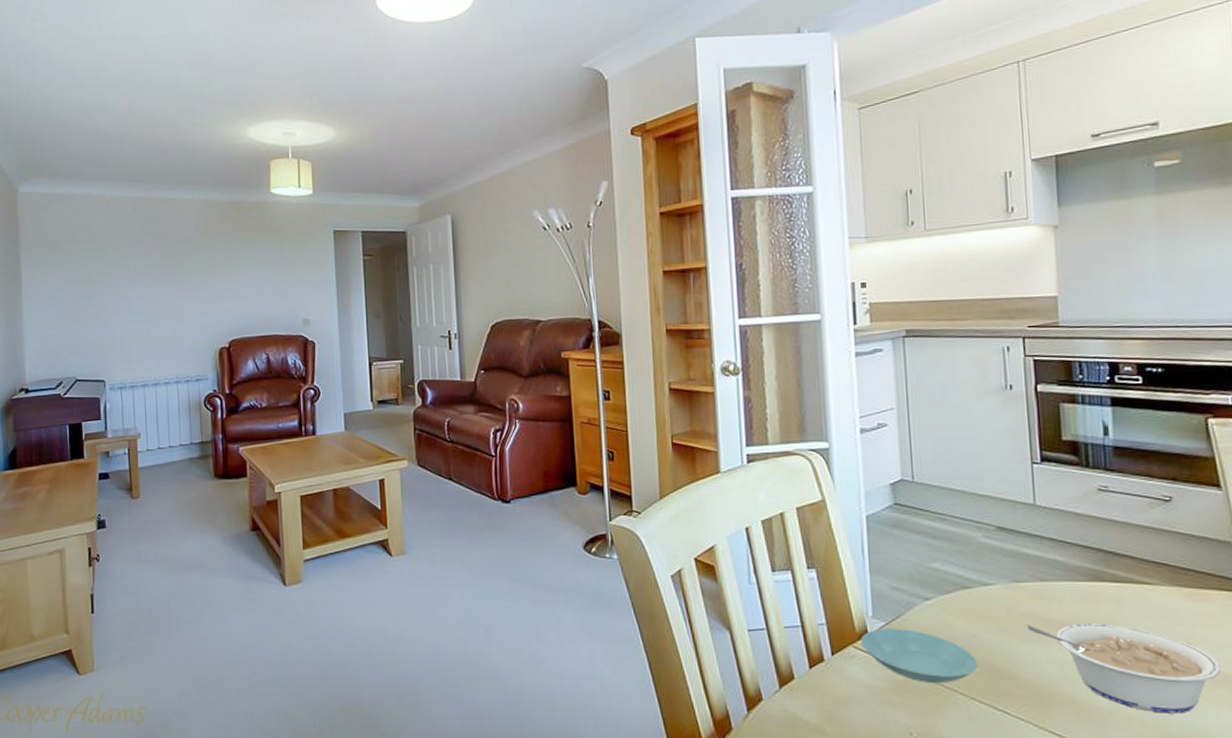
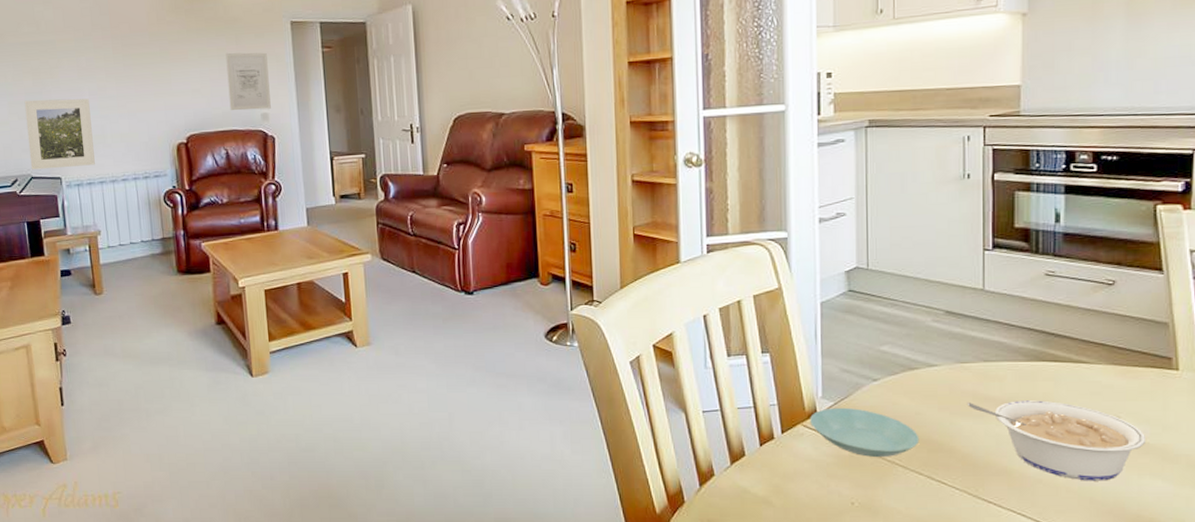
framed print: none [74,303,139,373] -> present [24,98,95,170]
wall art: none [270,260,312,317] -> present [225,52,271,111]

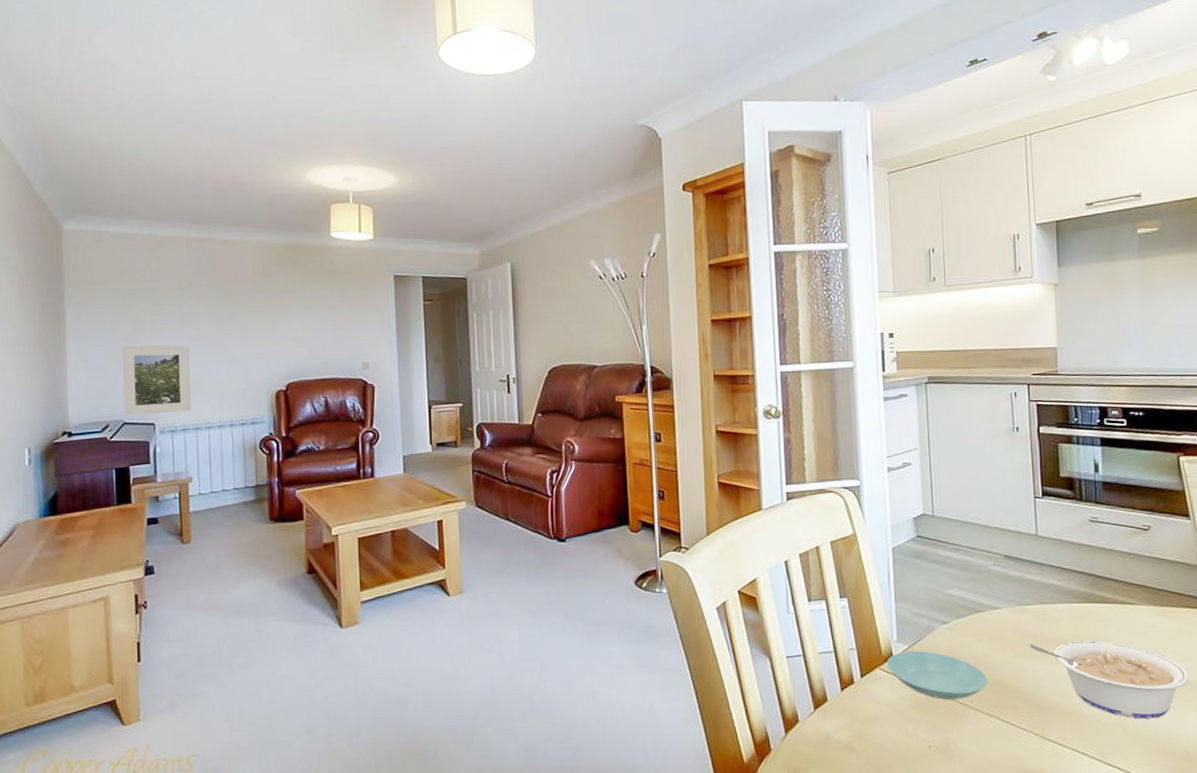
wall art: present [225,52,271,111] -> none [329,303,372,360]

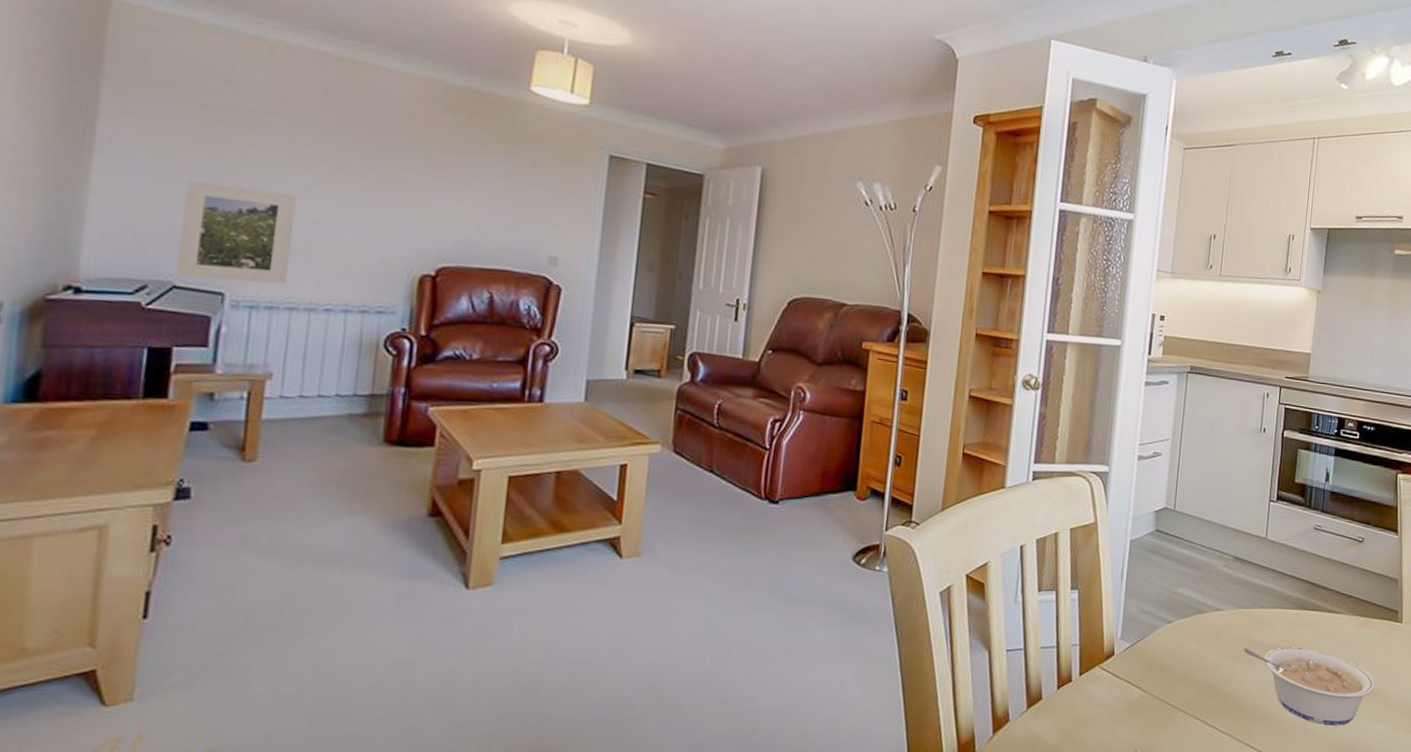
saucer: present [887,650,988,700] -> none [1107,649,1201,702]

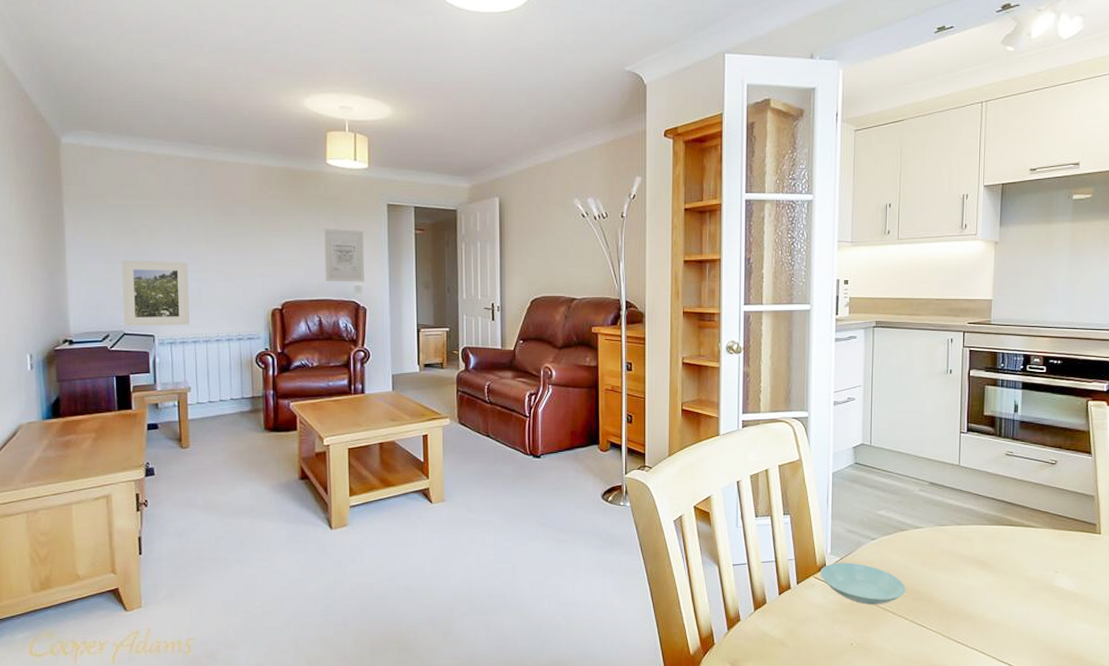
wall art: none [506,175,571,253] -> present [324,228,364,282]
saucer: none [1107,649,1201,702] -> present [820,562,906,605]
legume: present [1242,647,1375,726] -> none [943,557,1075,624]

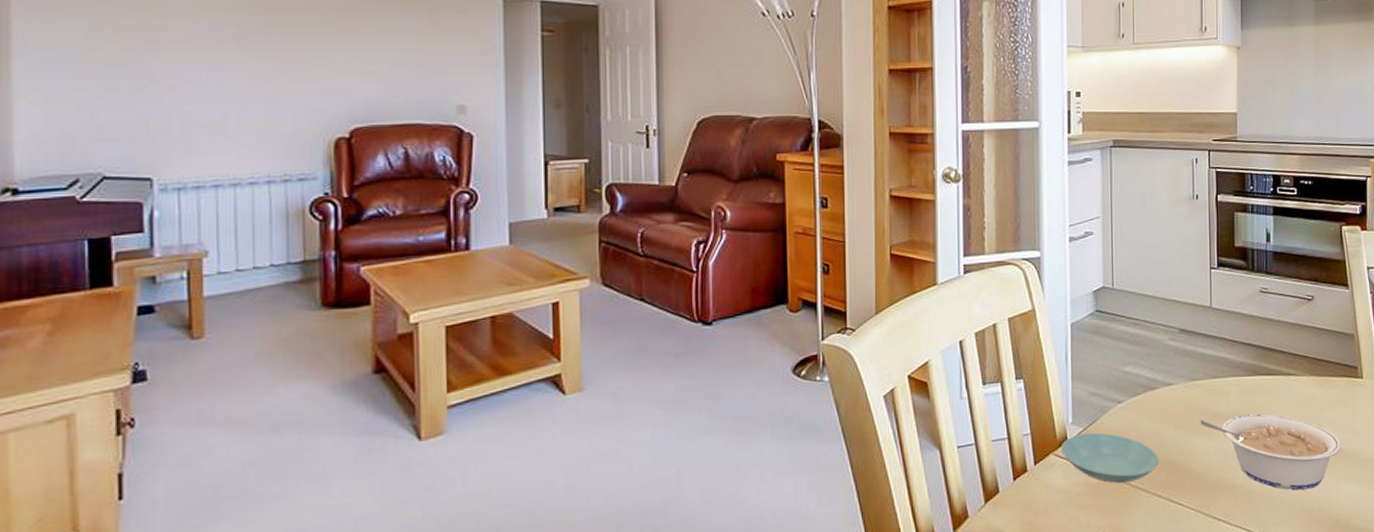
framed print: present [121,260,189,327] -> none [102,72,208,167]
wall art: present [324,228,364,282] -> none [413,28,470,101]
legume: none [943,557,1075,624] -> present [1199,413,1340,491]

